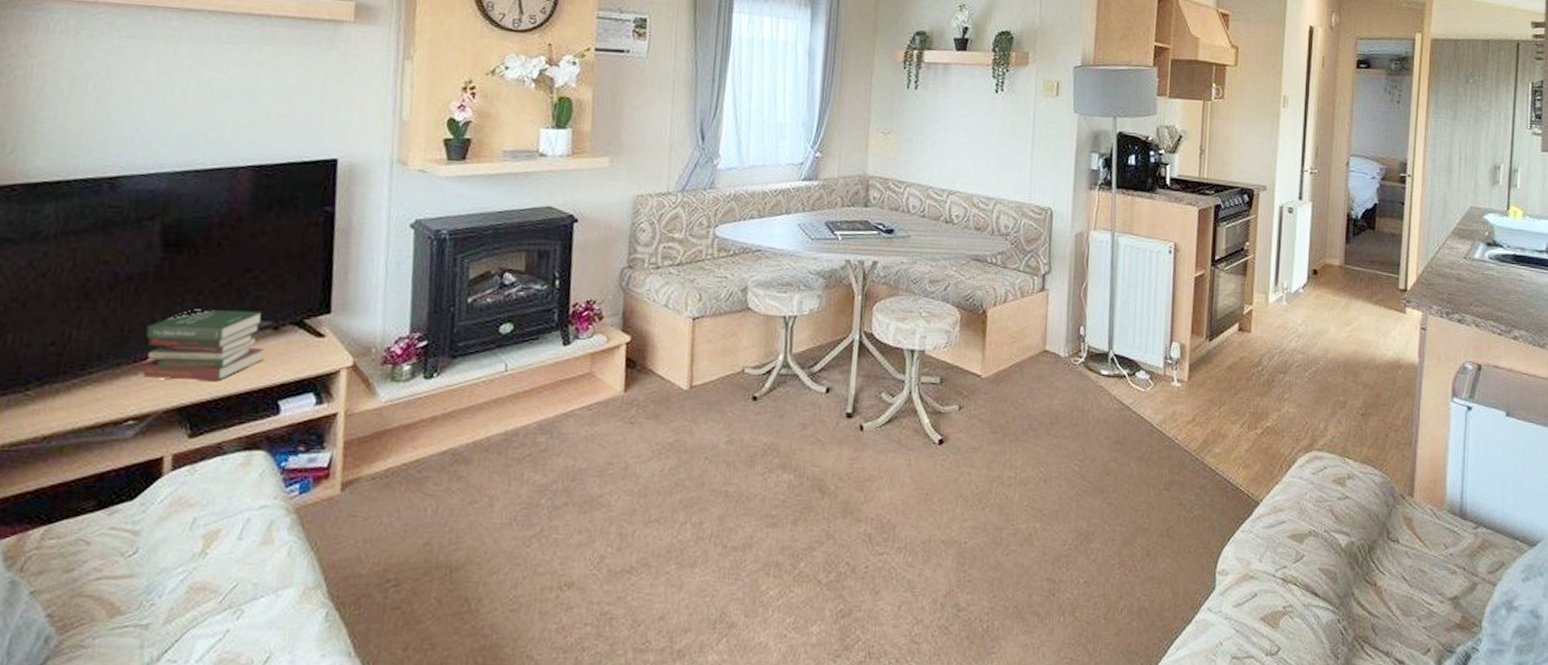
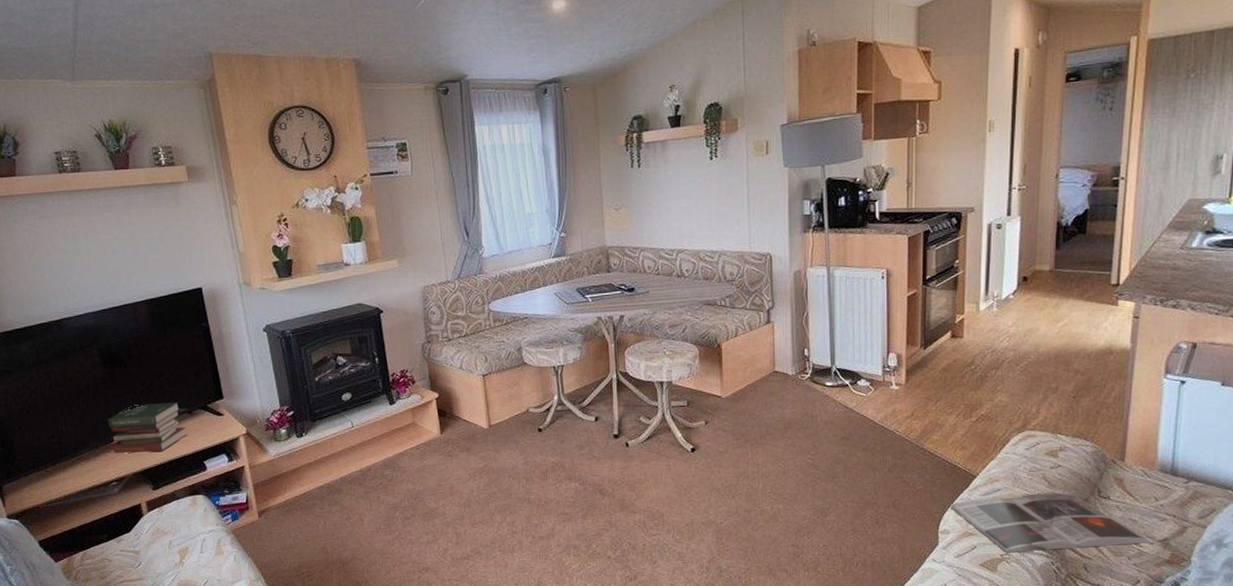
magazine: none [1229,530,1440,605] -> present [950,493,1150,553]

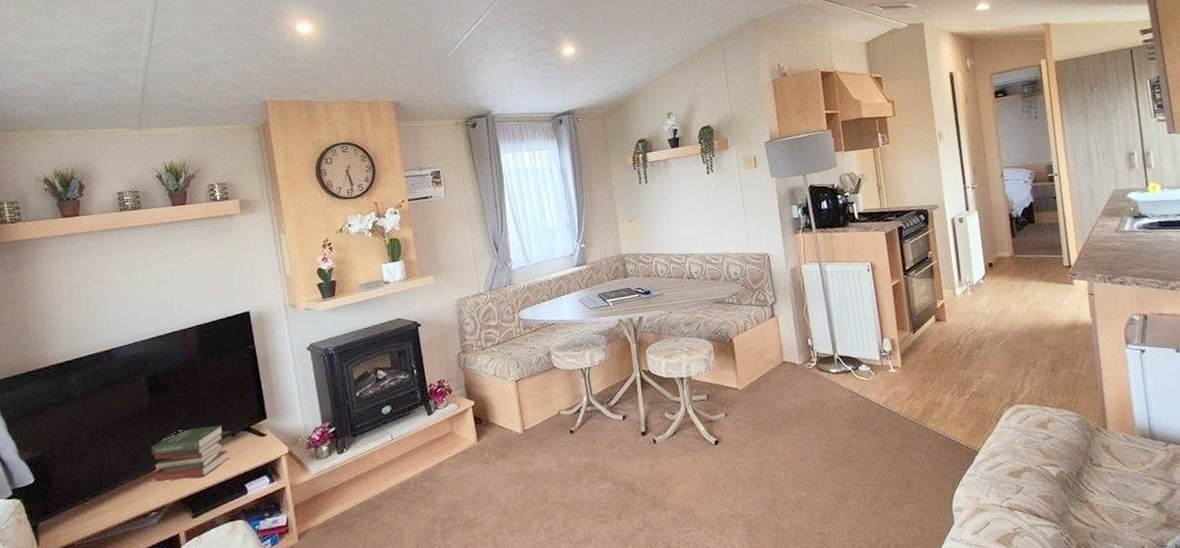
magazine: present [950,493,1150,553] -> none [959,463,1146,527]

